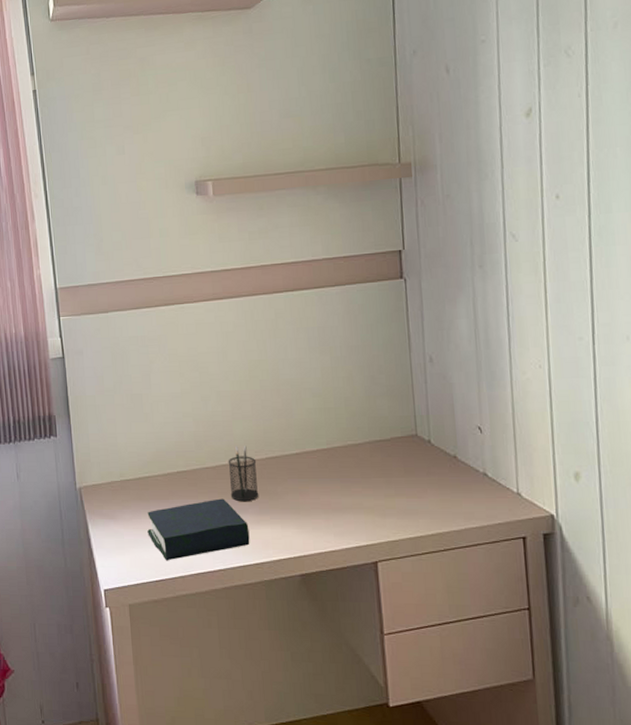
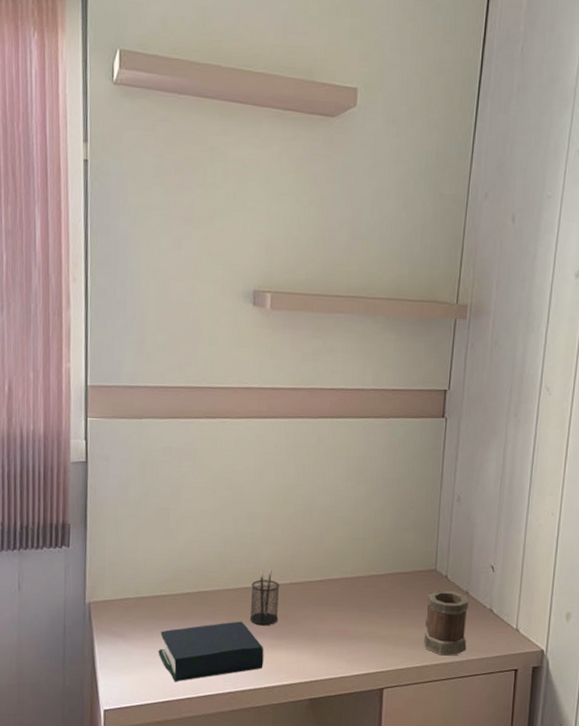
mug: none [411,455,464,524] -> present [422,590,468,655]

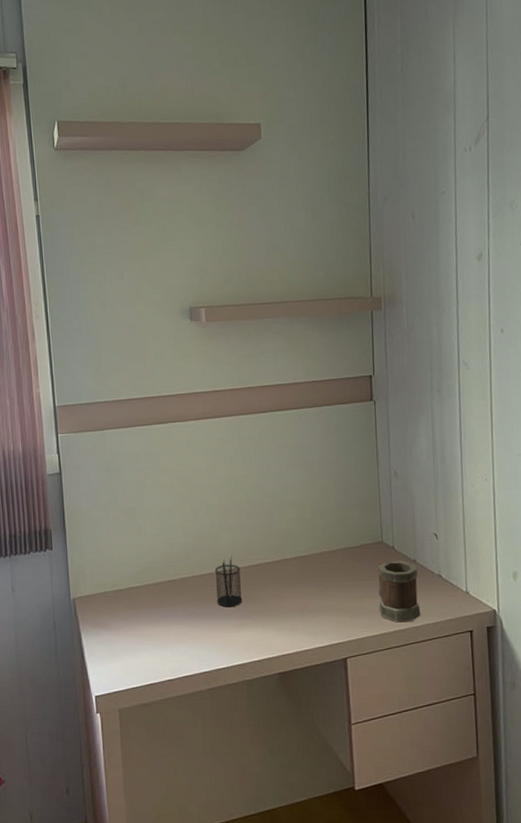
book: present [158,621,264,682] -> none [138,605,234,666]

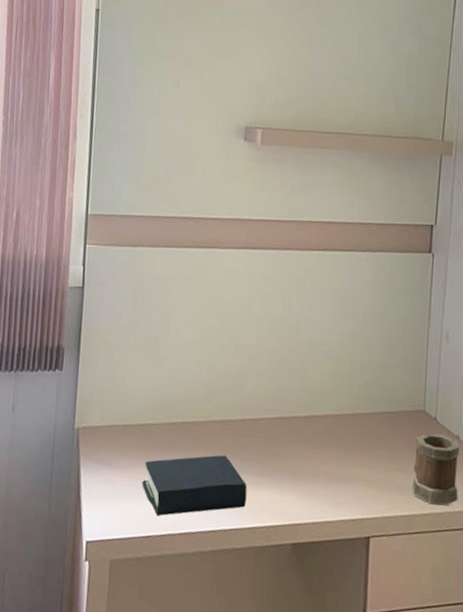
book: none [138,605,234,666] -> present [142,455,247,516]
pencil holder: present [214,555,243,607] -> none [233,402,265,461]

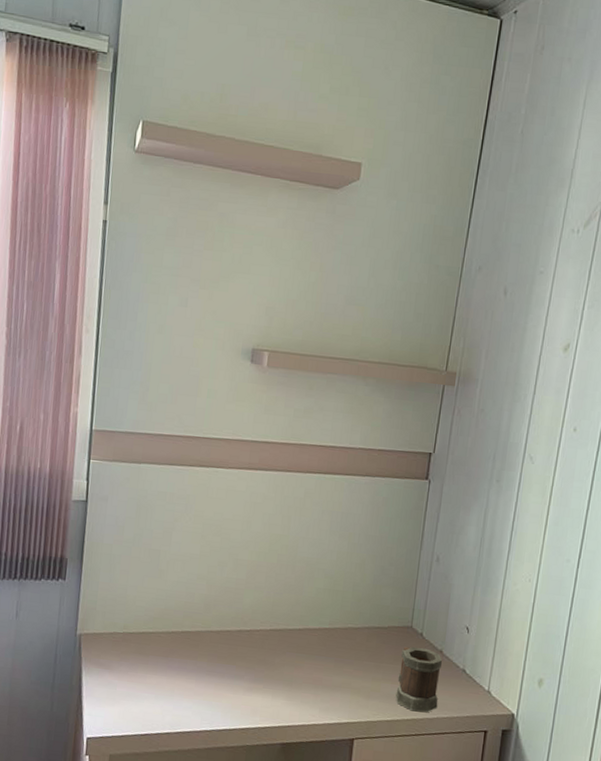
book: present [142,455,247,516] -> none [141,662,241,717]

